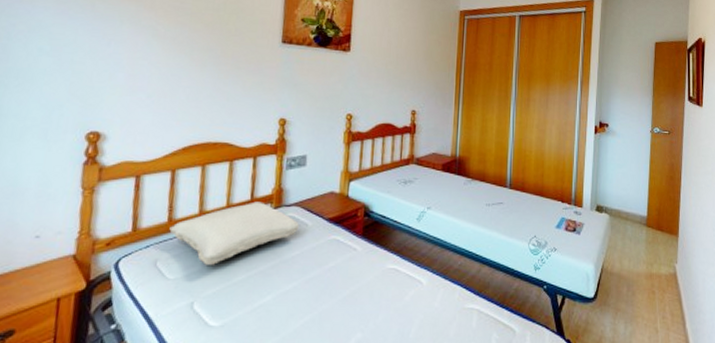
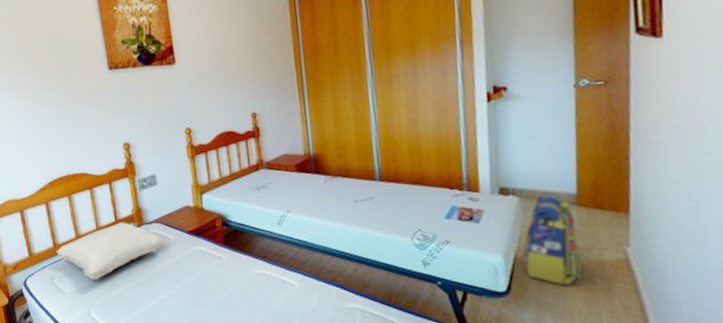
backpack: none [608,214,647,294] -> present [523,193,582,286]

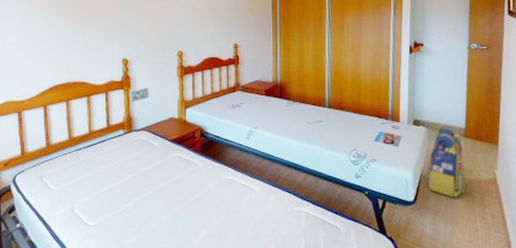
pillow: present [56,222,163,280] -> none [48,128,148,179]

